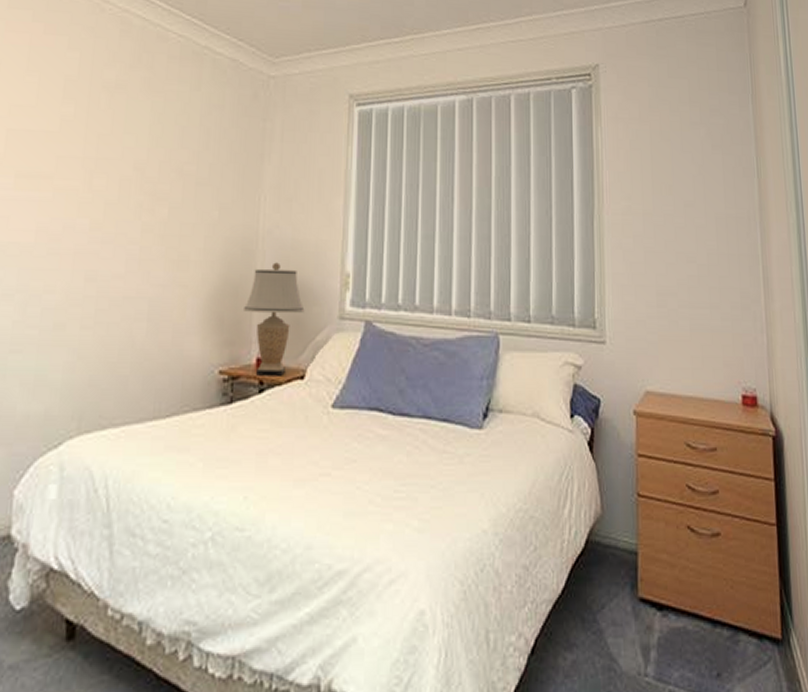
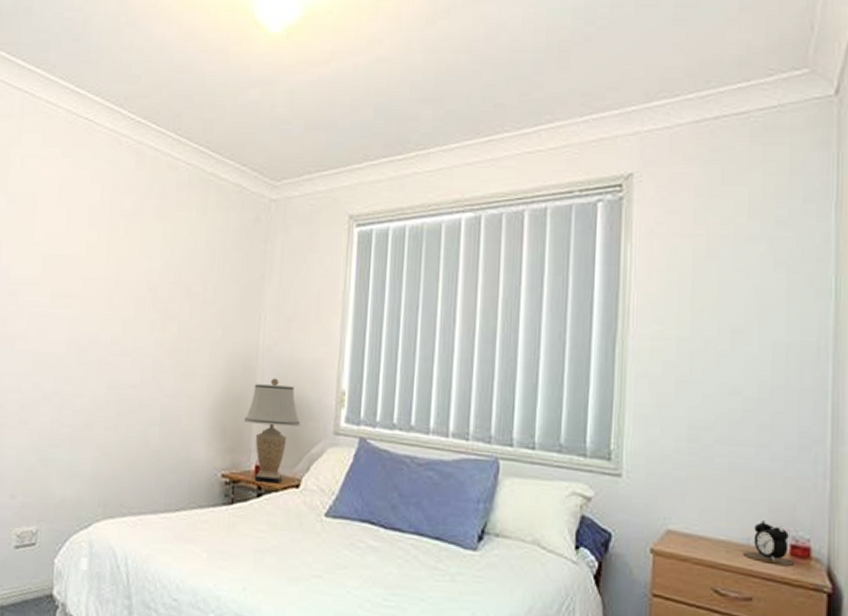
alarm clock: none [707,375,746,416] -> present [743,521,794,567]

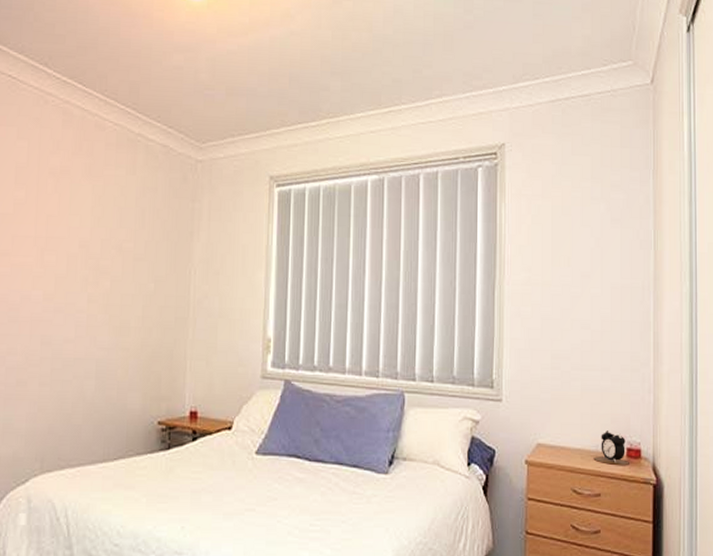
table lamp: present [243,378,301,484] -> none [177,329,231,427]

